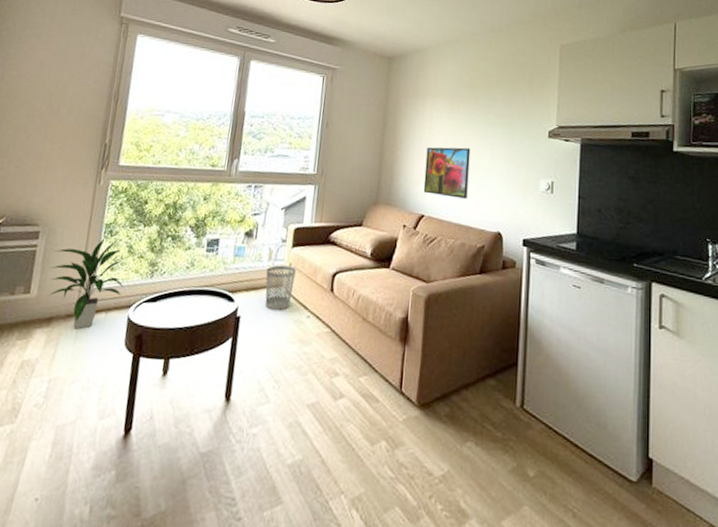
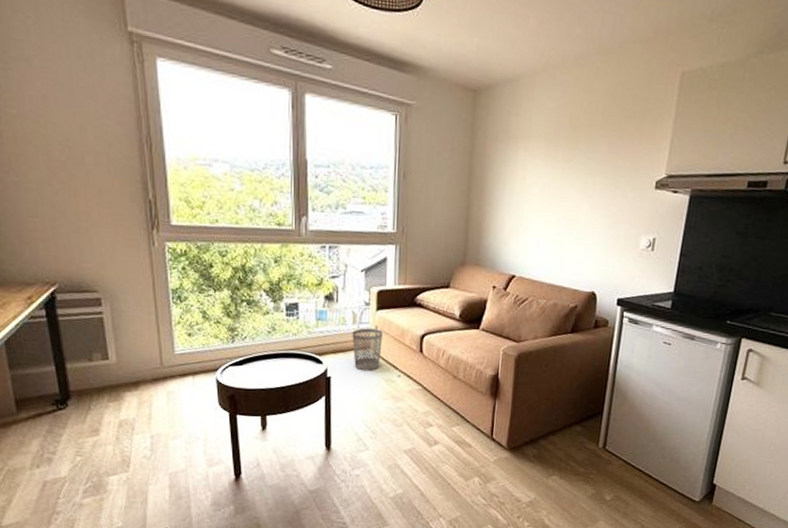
indoor plant: present [49,238,125,330] -> none [122,304,206,392]
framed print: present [423,147,471,199] -> none [514,200,568,258]

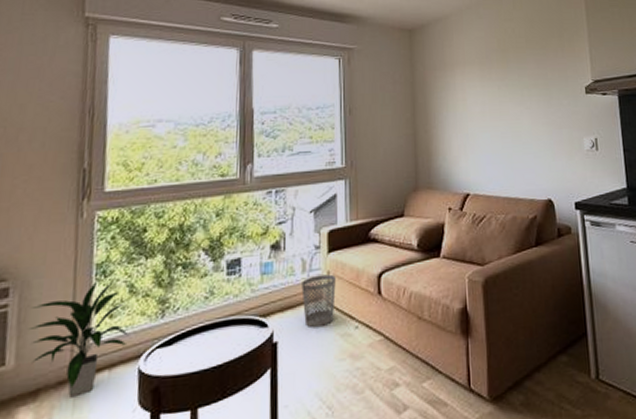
indoor plant: none [122,304,206,392] -> present [28,280,128,398]

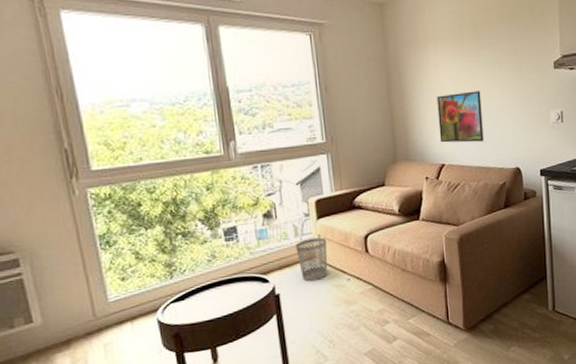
indoor plant: present [28,280,128,398] -> none [46,249,143,345]
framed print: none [463,115,512,171] -> present [437,91,484,143]

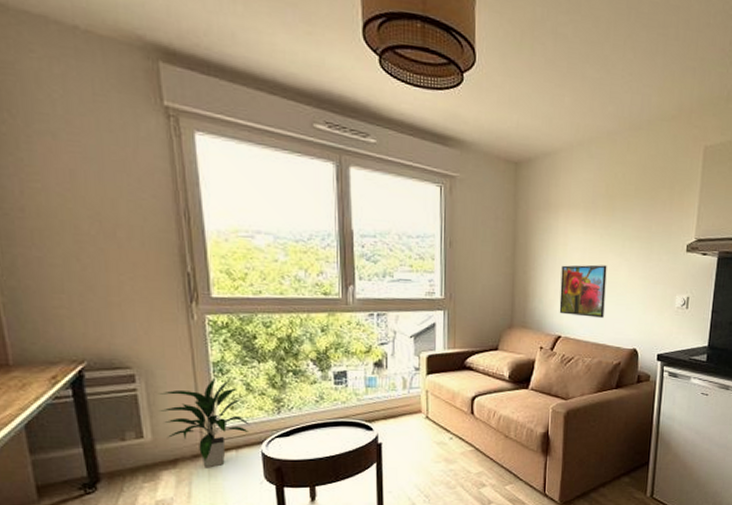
indoor plant: none [46,249,143,345] -> present [158,377,250,468]
wastebasket: present [295,237,328,282] -> none [403,393,433,435]

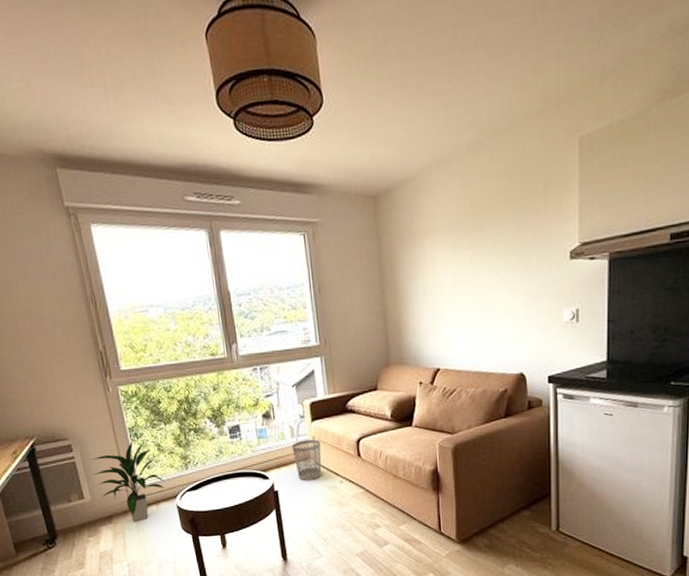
wastebasket: none [403,393,433,435] -> present [292,439,322,481]
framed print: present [559,264,607,318] -> none [433,288,484,346]

